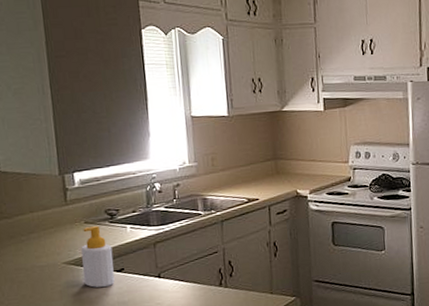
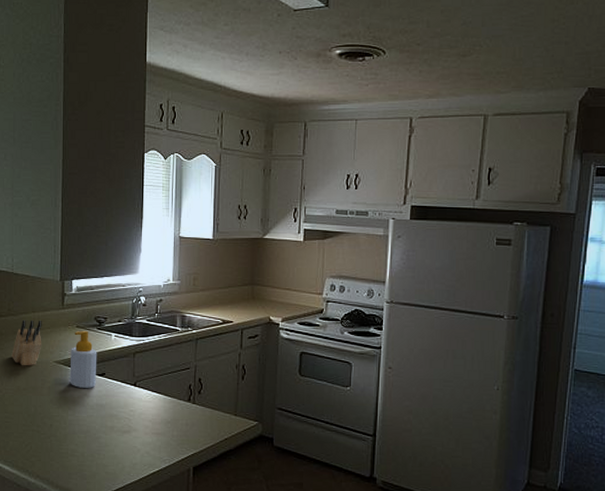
knife block: none [10,220,47,273] -> present [11,319,42,366]

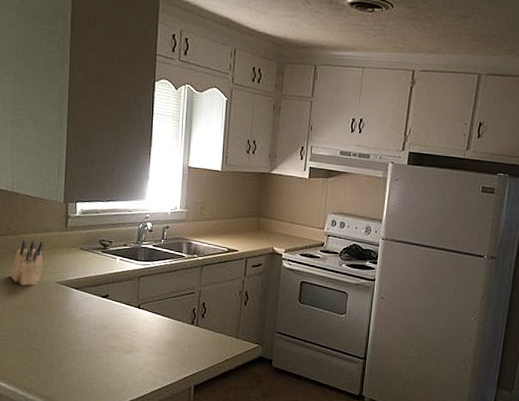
soap bottle: present [70,330,97,388] -> none [72,252,101,309]

